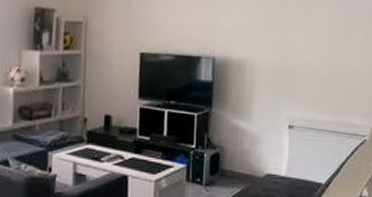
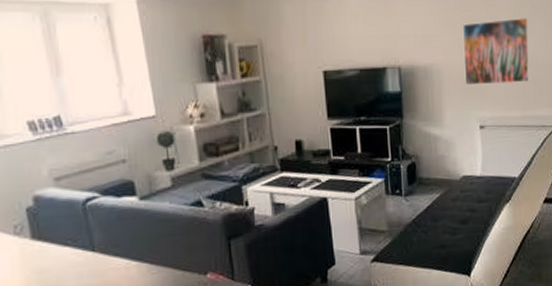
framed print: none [277,24,347,89] -> present [463,18,530,86]

